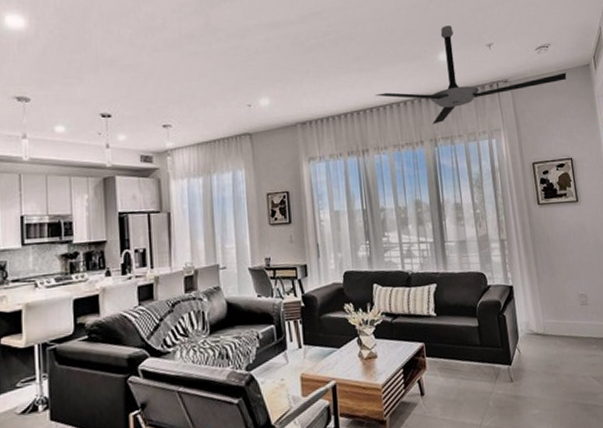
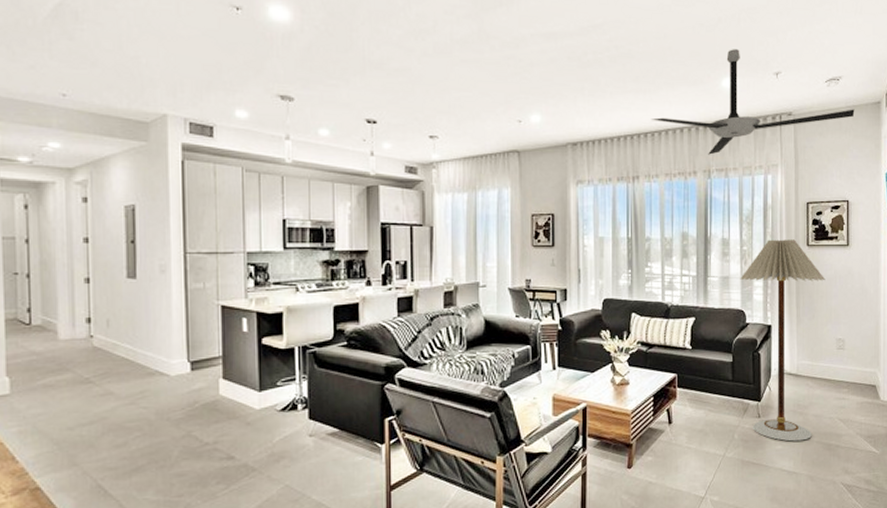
floor lamp: none [476,199,567,405] -> present [740,239,826,442]

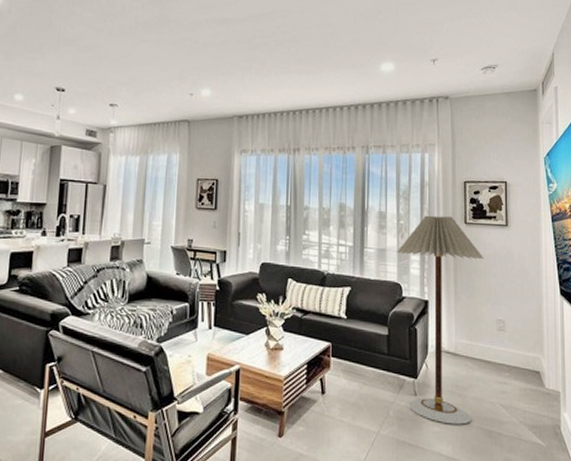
ceiling fan: present [650,49,855,155] -> none [312,37,511,132]

